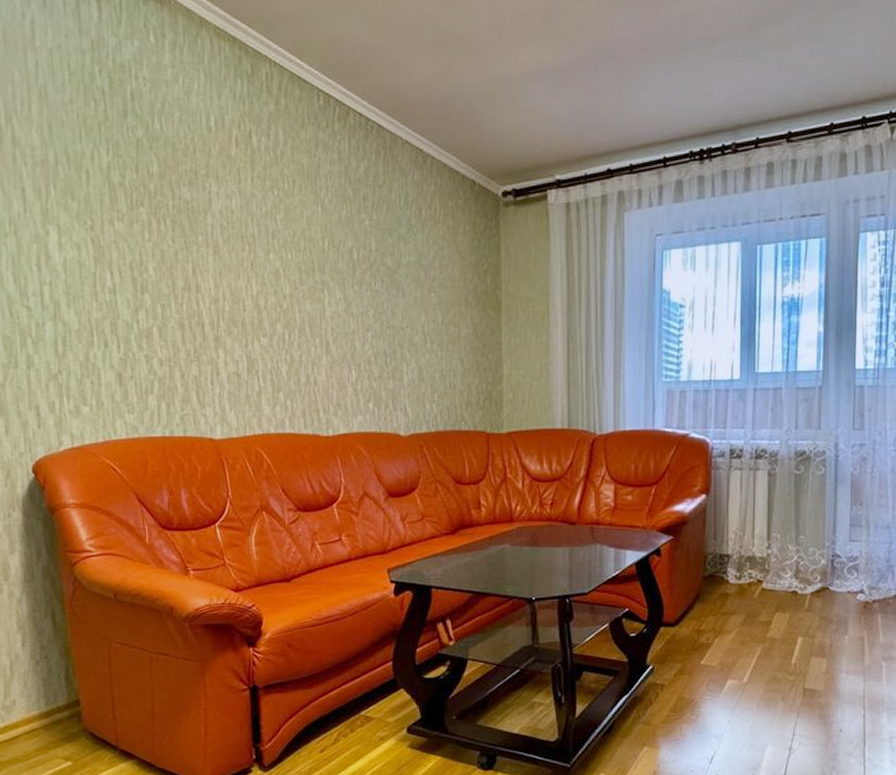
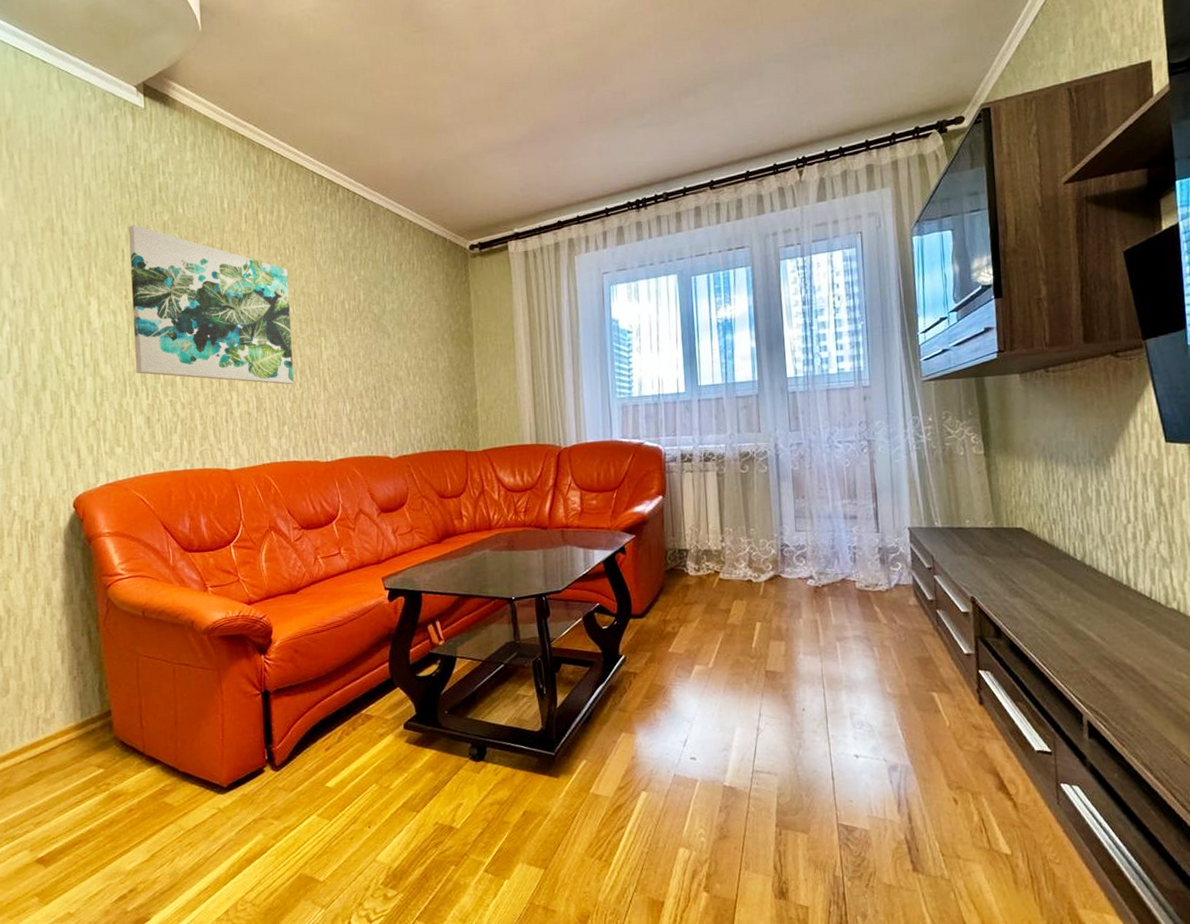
wall art: none [94,139,291,344] -> present [128,224,294,384]

